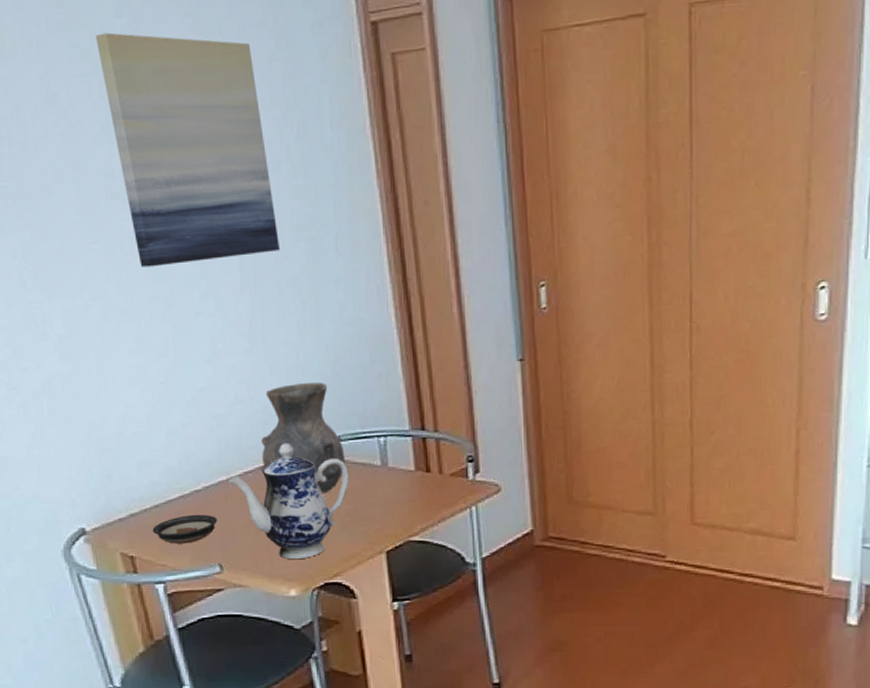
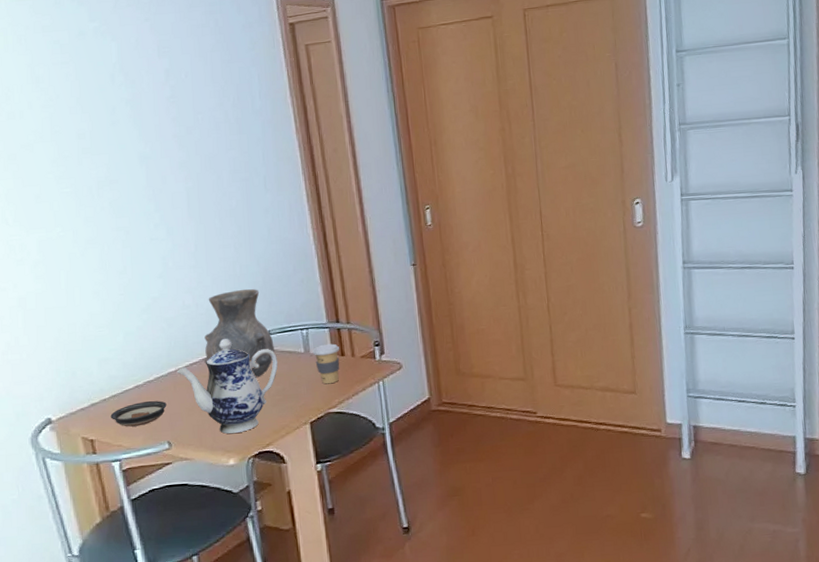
wall art: present [96,32,281,268] -> none [73,32,220,205]
coffee cup: none [391,456,425,506] -> present [312,343,340,384]

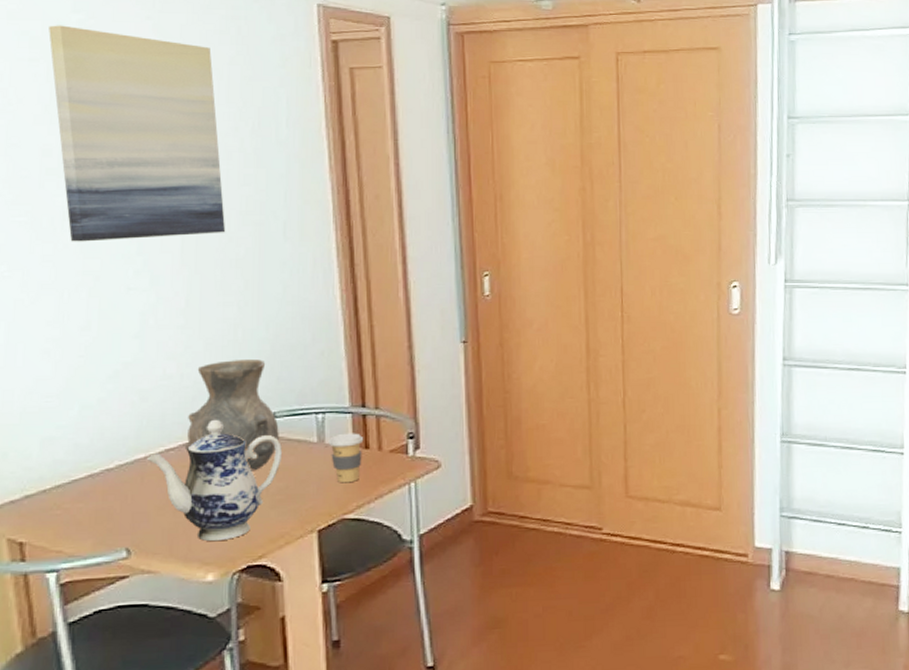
wall art: none [73,32,220,205] -> present [49,25,226,242]
saucer: present [110,401,167,427] -> none [50,495,129,528]

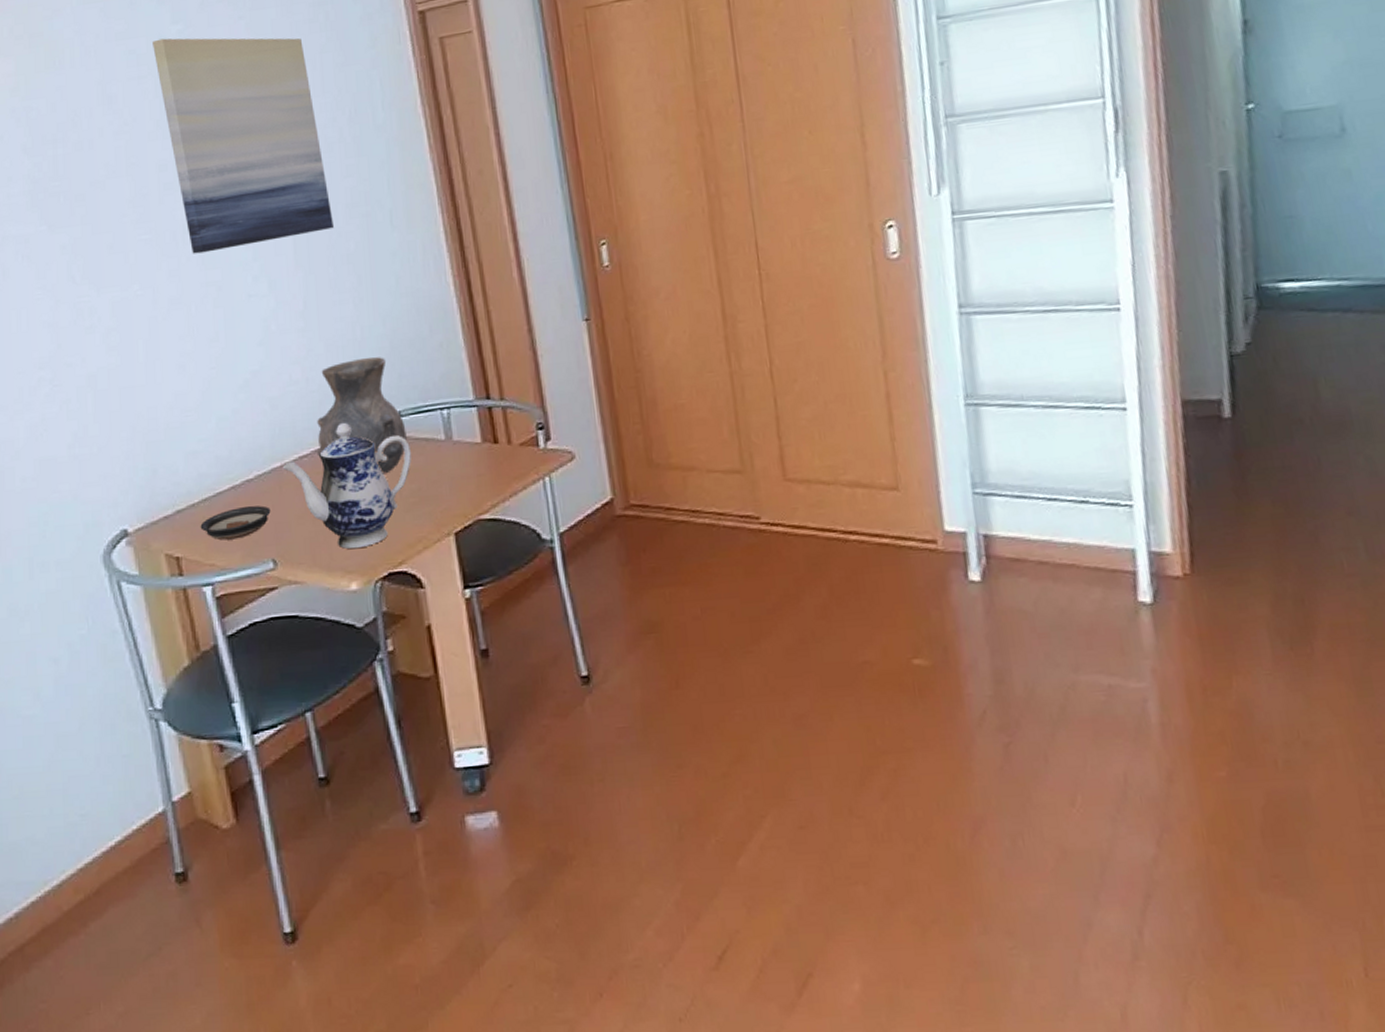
saucer: none [50,495,129,528] -> present [200,505,271,541]
coffee cup: present [328,433,364,483] -> none [456,427,492,482]

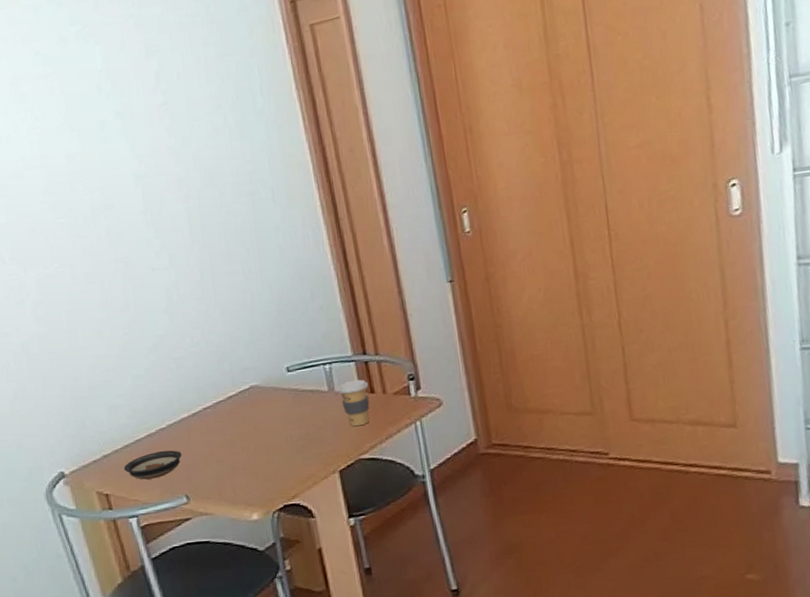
wall art: present [152,38,335,254] -> none [55,32,224,234]
teapot: present [283,423,412,549] -> none [190,378,300,486]
vase: present [316,357,407,474] -> none [217,320,295,422]
coffee cup: none [456,427,492,482] -> present [337,379,370,427]

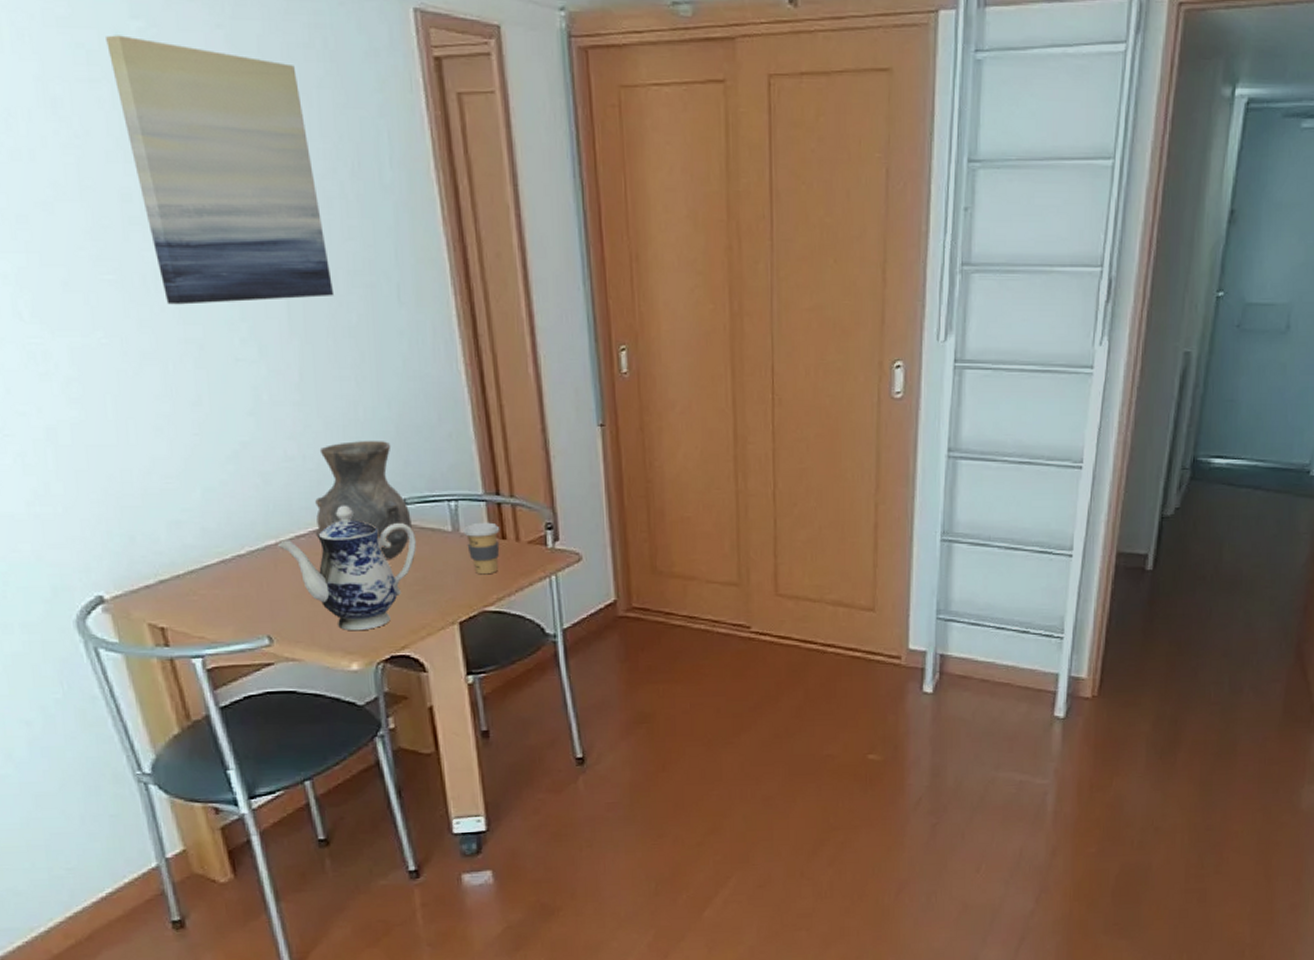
wall art: none [55,32,224,234] -> present [106,35,335,305]
saucer: present [124,450,182,480] -> none [187,582,265,614]
teapot: none [190,378,300,486] -> present [278,506,417,631]
vase: none [217,320,295,422] -> present [315,441,412,560]

